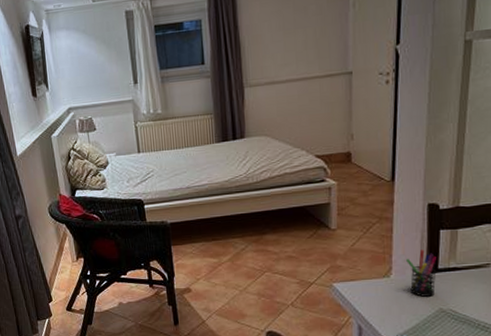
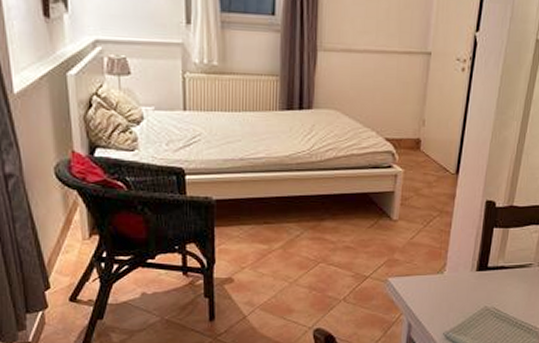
pen holder: present [405,249,437,297] -> none [459,247,488,294]

